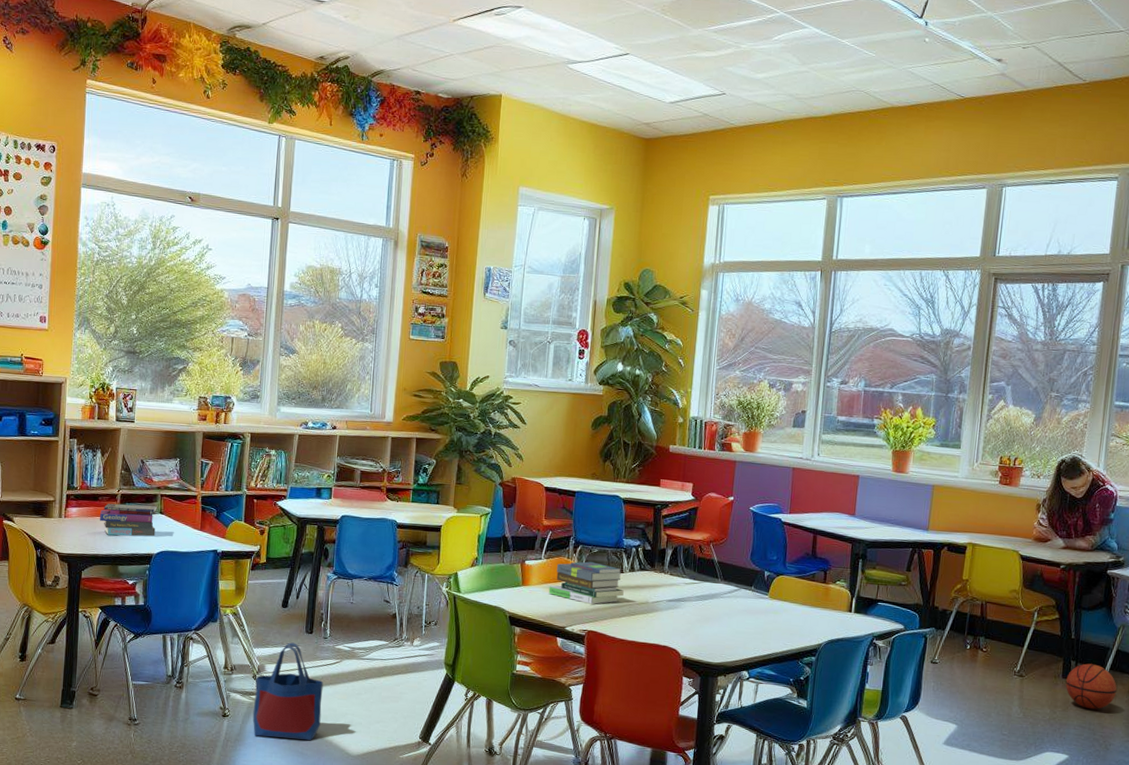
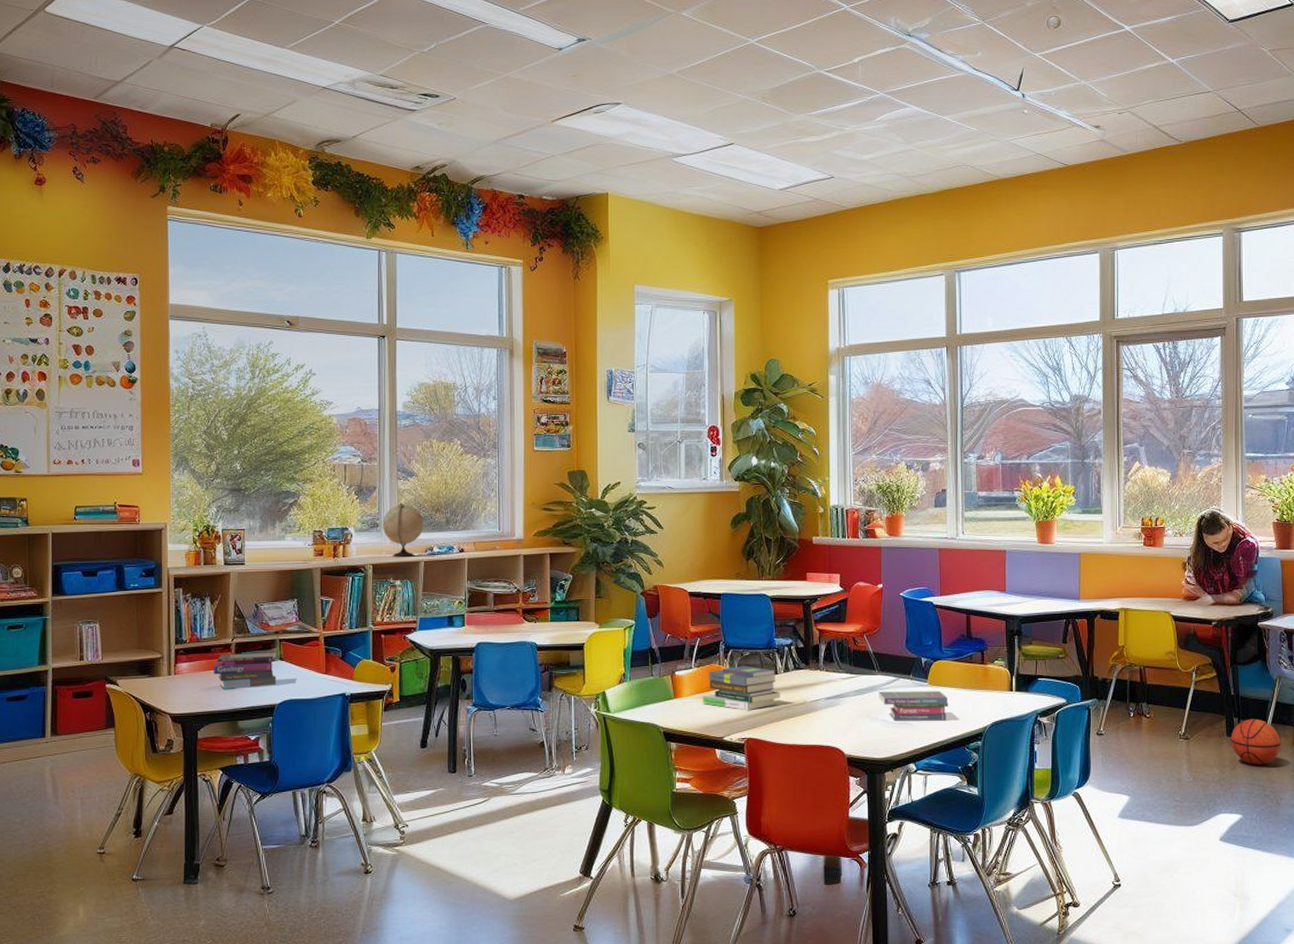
tote bag: present [252,642,323,741] -> none [398,784,472,891]
globe: none [262,377,301,429] -> present [382,502,424,558]
books: none [719,599,787,634] -> present [878,691,949,721]

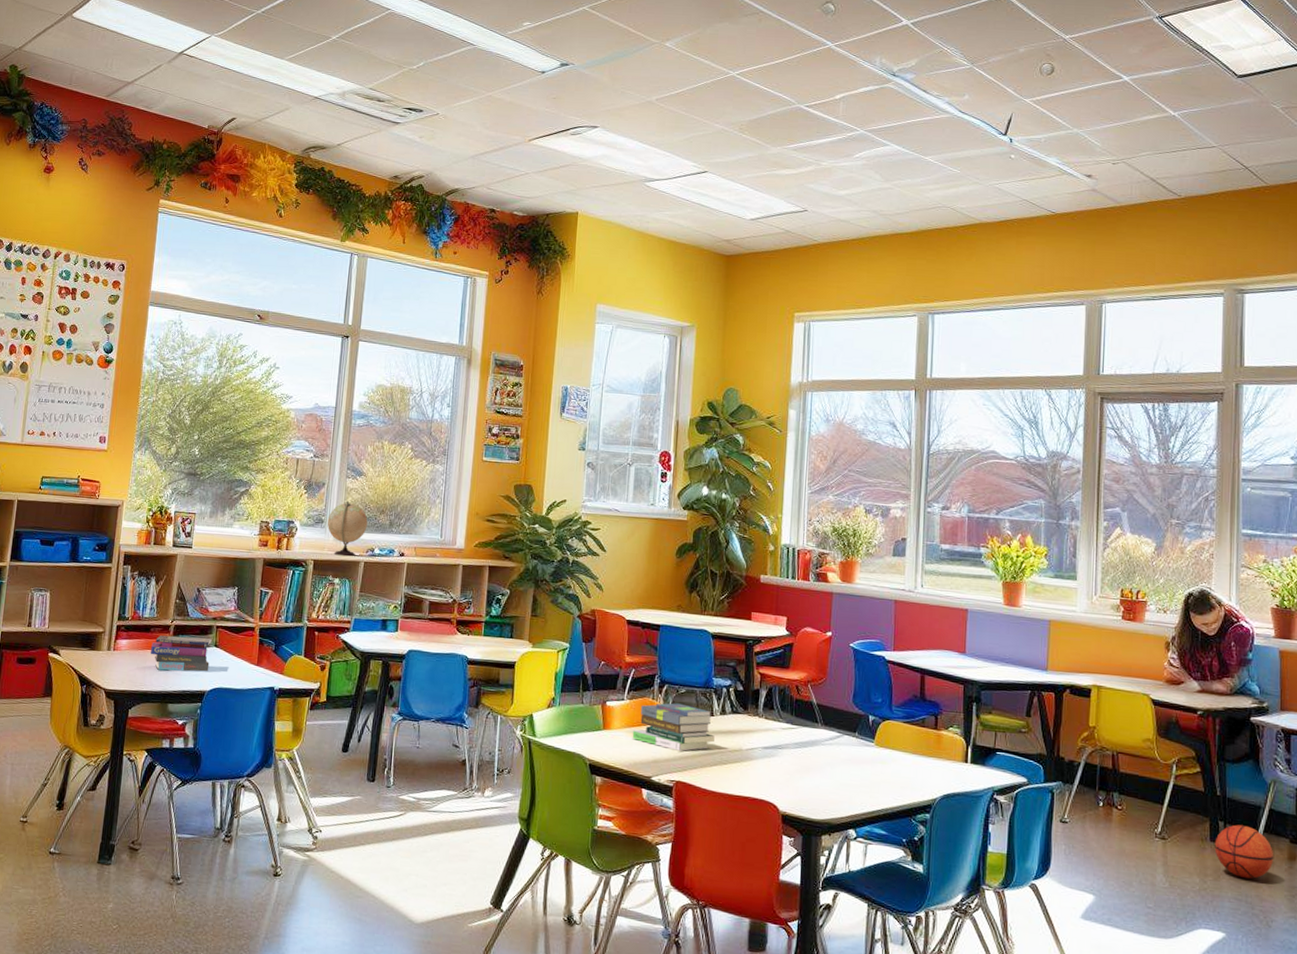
books: present [878,691,949,721] -> none [820,747,896,787]

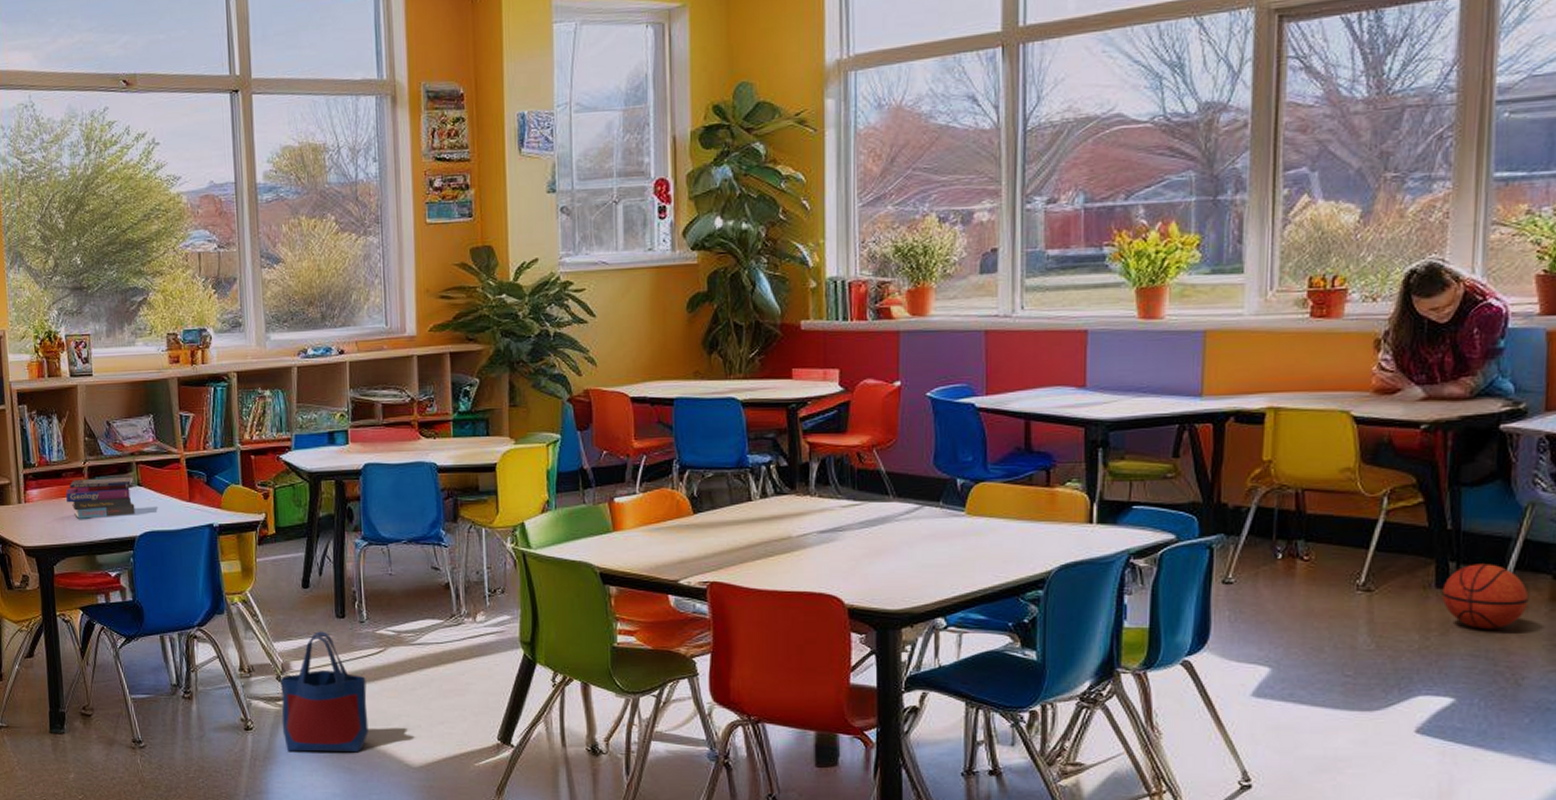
tote bag: none [306,791,385,906] -> present [281,631,369,753]
globe: present [327,501,368,556] -> none [245,296,295,363]
books: present [632,703,715,751] -> none [650,490,755,546]

